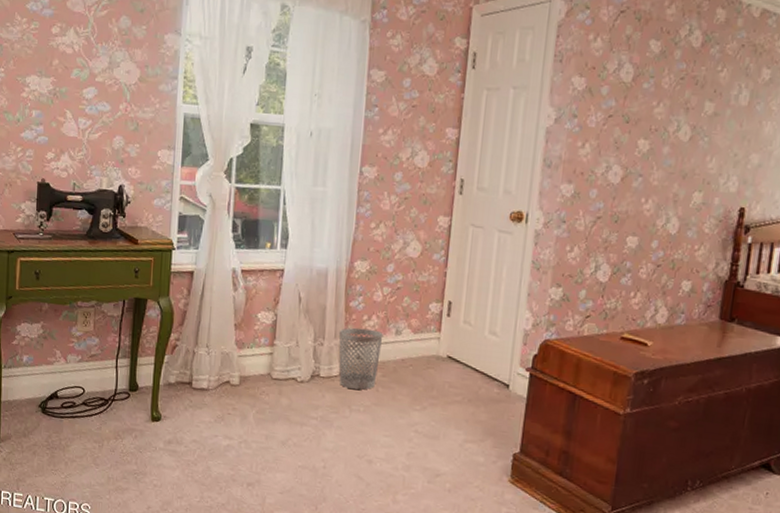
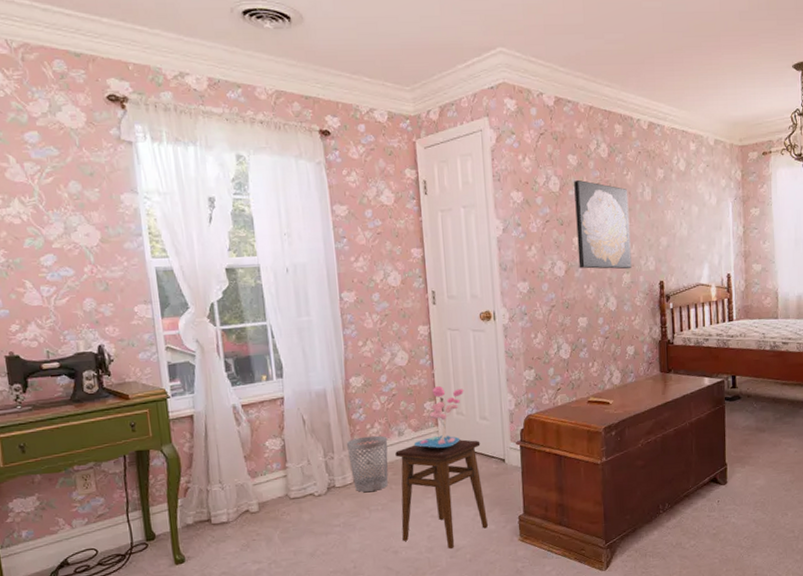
stool: none [380,347,485,474] -> present [395,439,489,550]
decorative tree: none [410,287,477,359] -> present [413,386,464,448]
wall art: none [639,70,719,187] -> present [574,179,632,270]

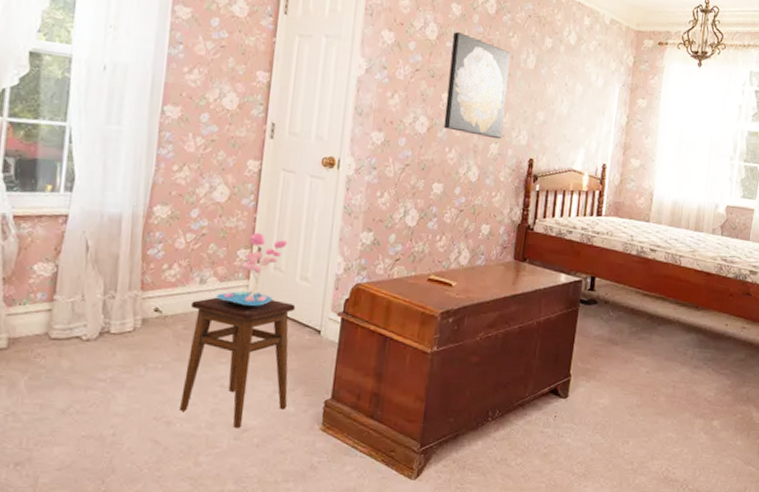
wastebasket: present [346,435,389,492] -> none [133,277,186,345]

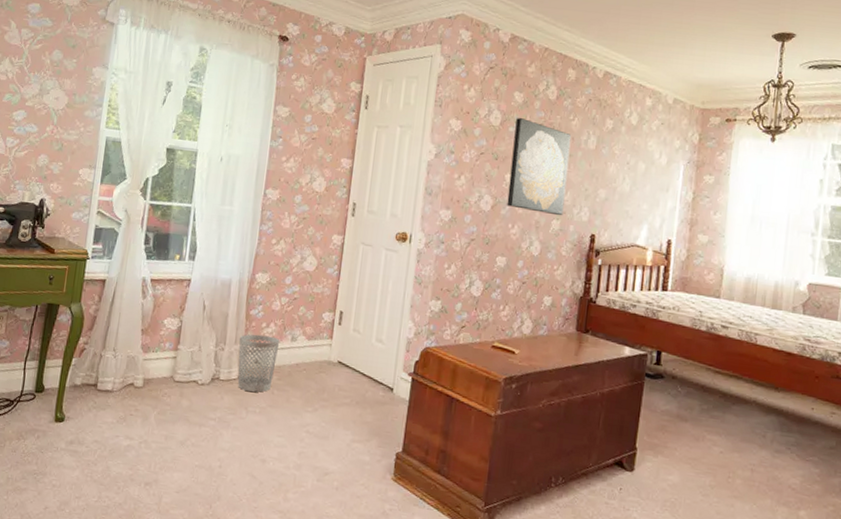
wastebasket: none [133,277,186,345] -> present [237,334,280,392]
stool: present [180,297,296,429] -> none [273,353,372,472]
decorative tree: present [216,233,288,307] -> none [304,298,366,364]

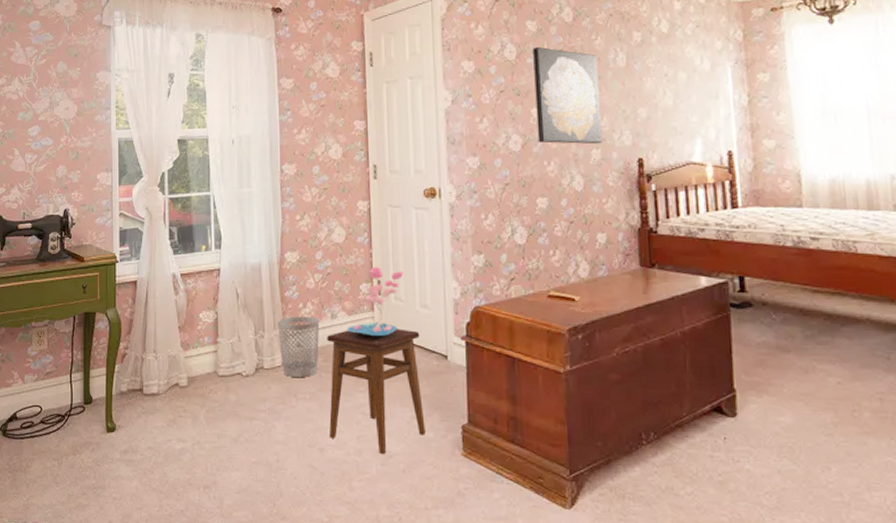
stool: none [273,353,372,472] -> present [327,329,427,455]
decorative tree: none [304,298,366,364] -> present [347,267,404,337]

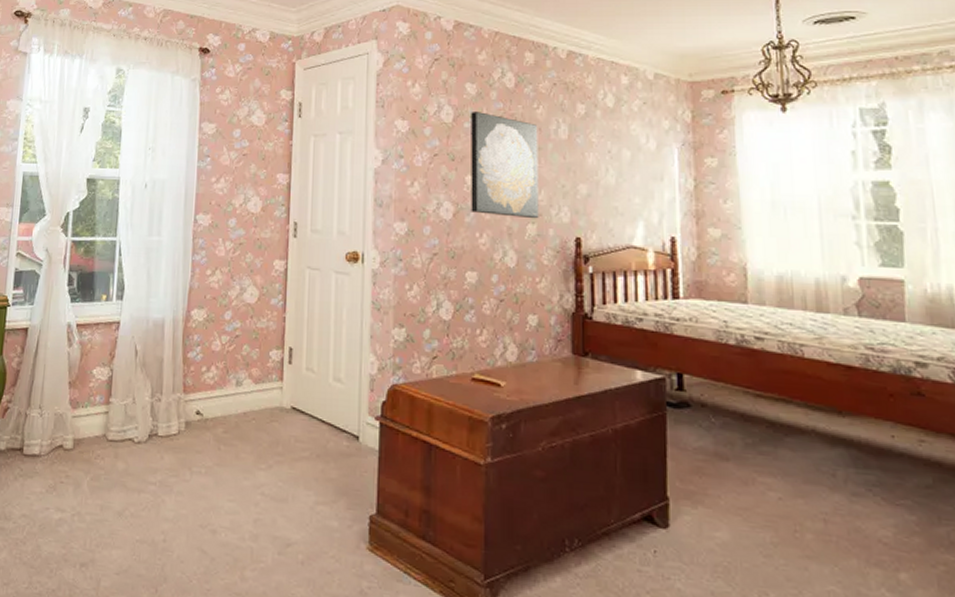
wastebasket: present [277,316,320,377] -> none [177,380,224,449]
stool: present [327,329,427,455] -> none [224,399,331,543]
decorative tree: present [347,267,404,337] -> none [252,333,318,410]

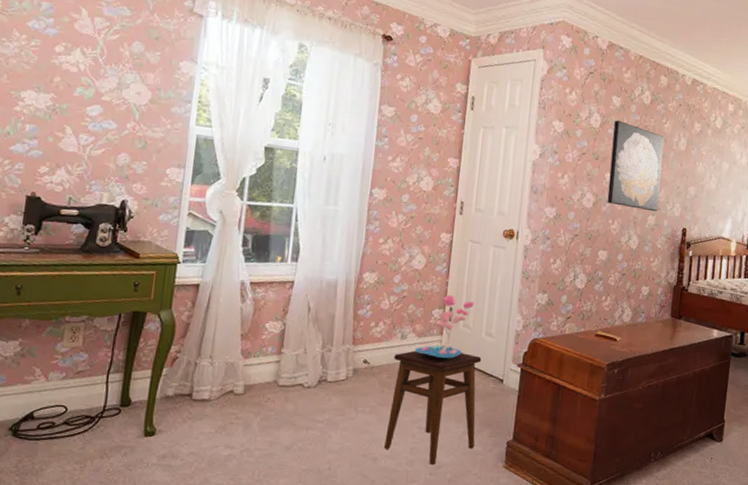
stool: none [224,399,331,543] -> present [384,350,482,466]
decorative tree: none [252,333,318,410] -> present [414,295,475,359]

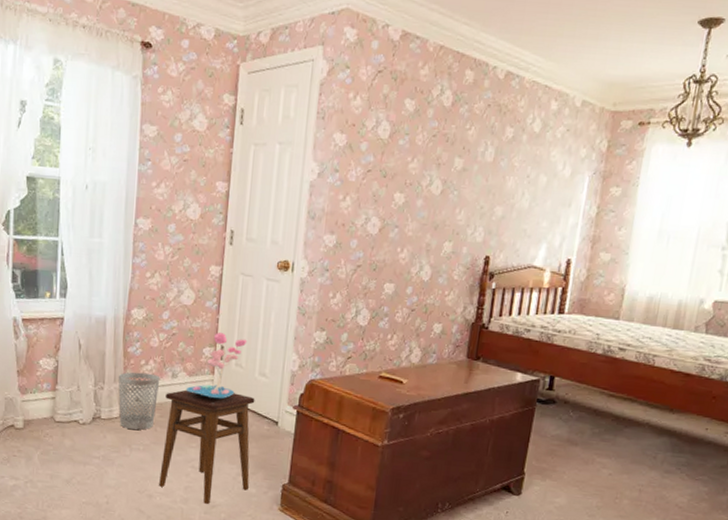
wastebasket: none [346,334,390,392] -> present [118,372,161,430]
wall art: present [607,120,665,212] -> none [395,128,468,238]

